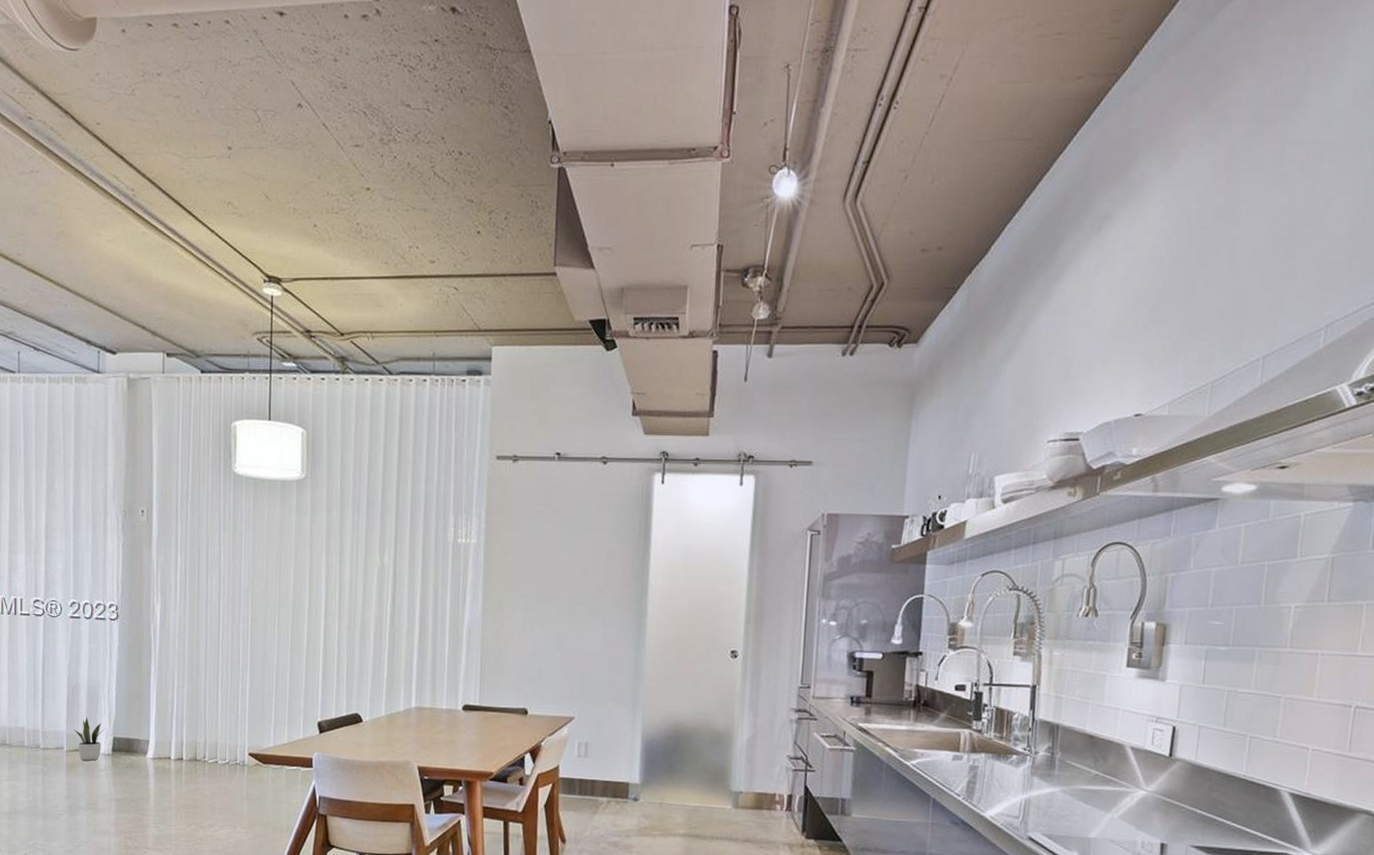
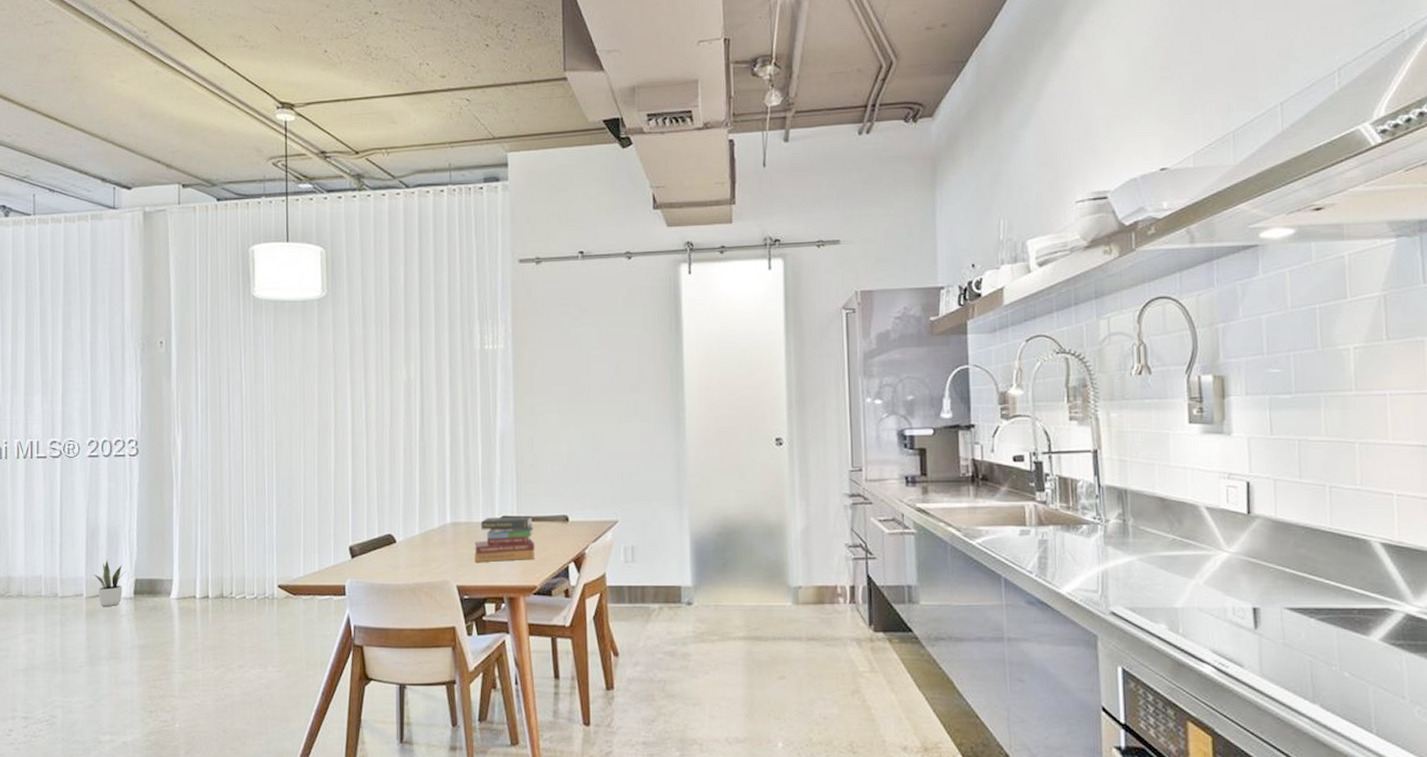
books: none [436,705,495,748] -> present [474,516,535,562]

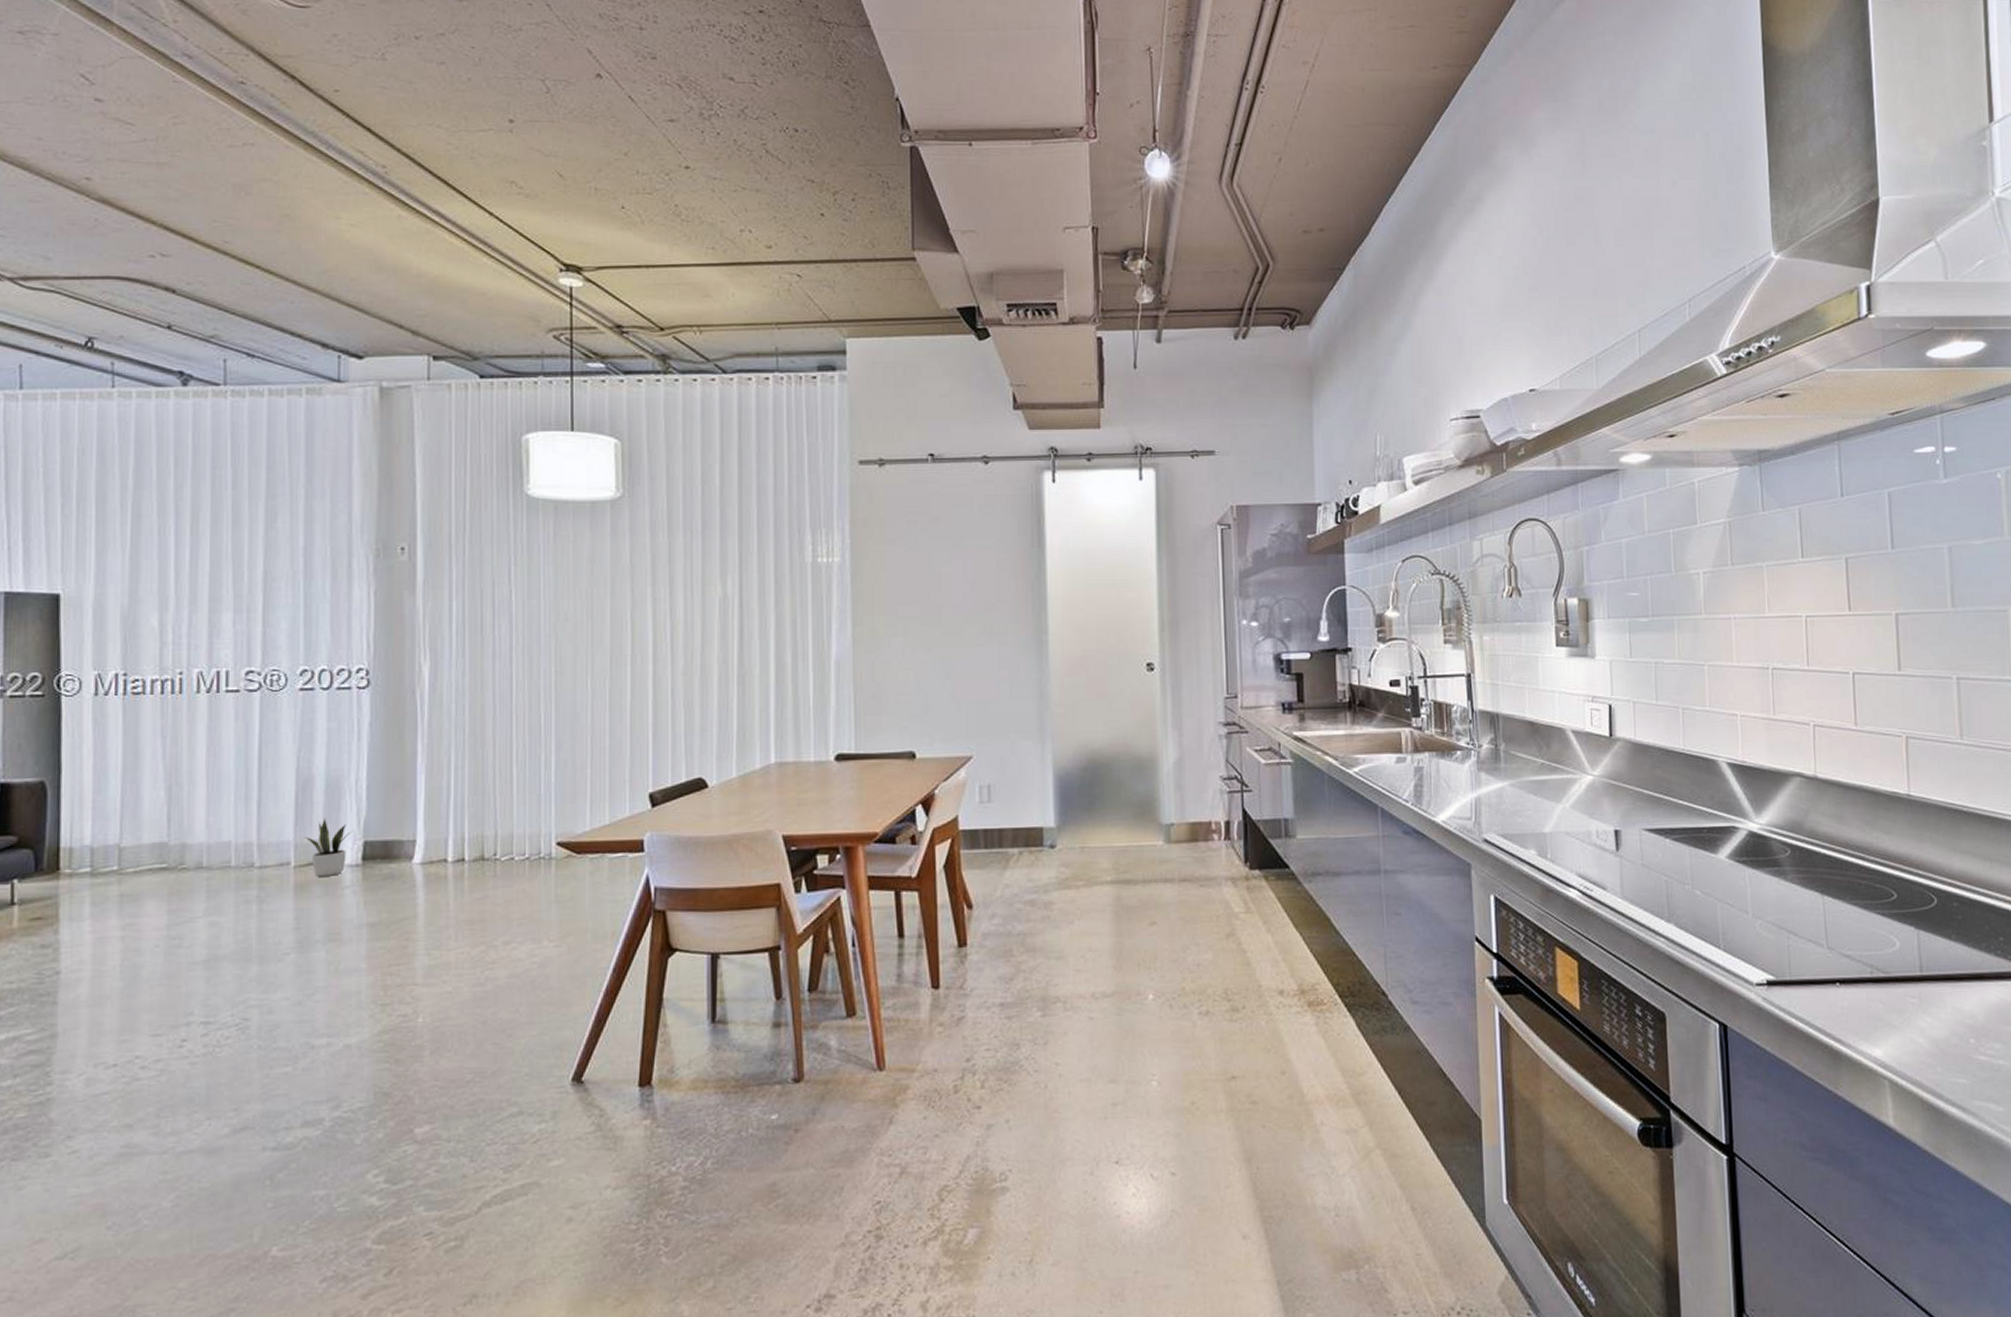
books: present [474,516,535,562] -> none [804,753,877,807]

